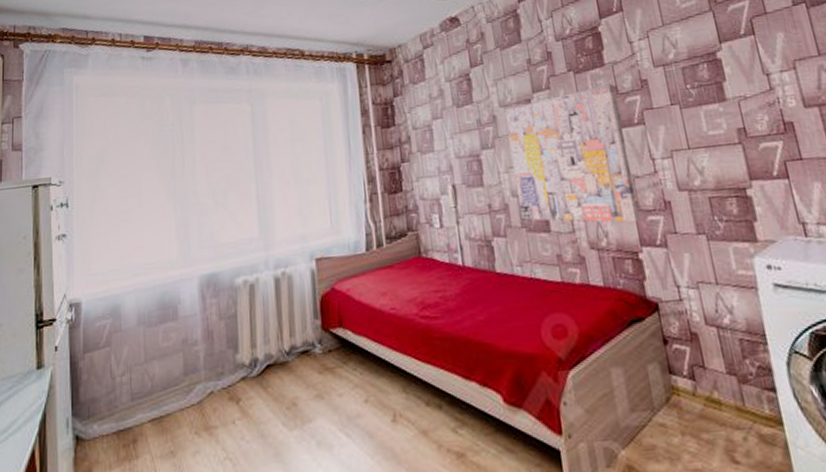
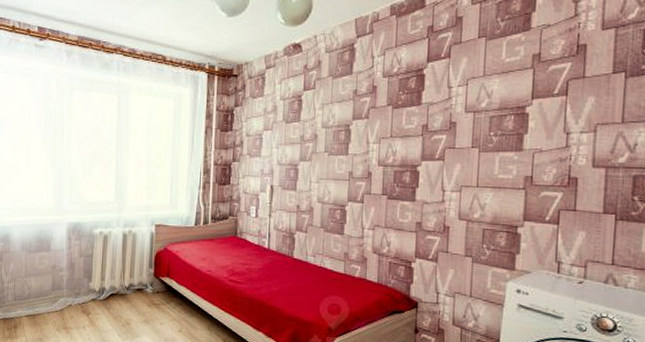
wall art: present [504,83,641,223] -> none [322,121,425,239]

